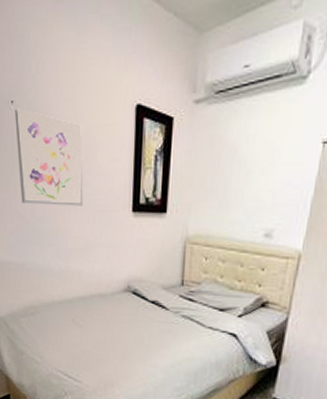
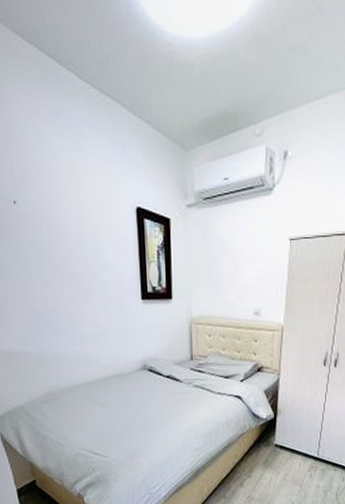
wall art: present [15,108,84,206] -> none [18,208,95,297]

